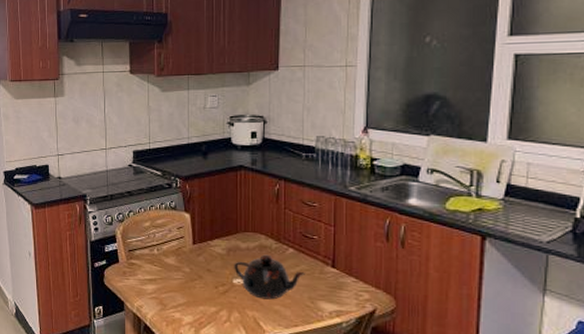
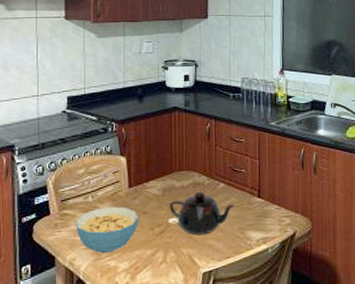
cereal bowl: none [142,261,204,306] -> present [75,206,140,254]

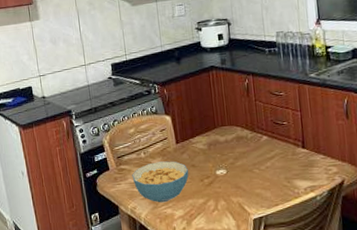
teapot: present [169,191,236,236] -> none [215,144,281,185]

